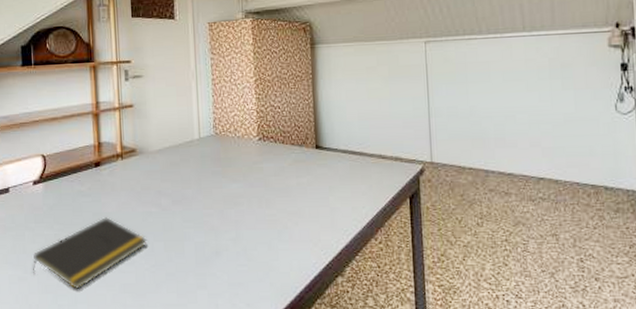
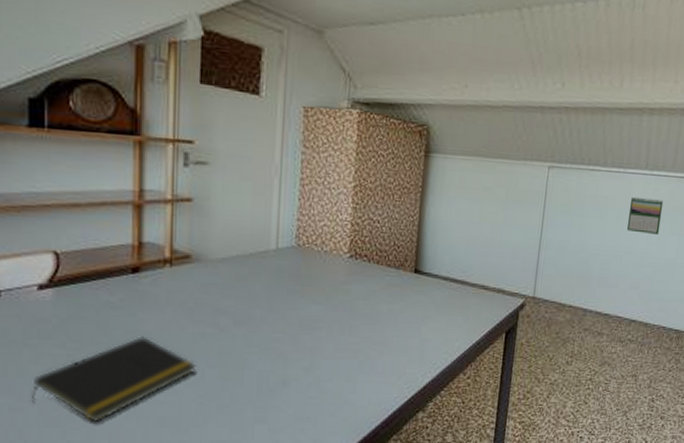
calendar: none [513,57,551,93] -> present [626,196,664,236]

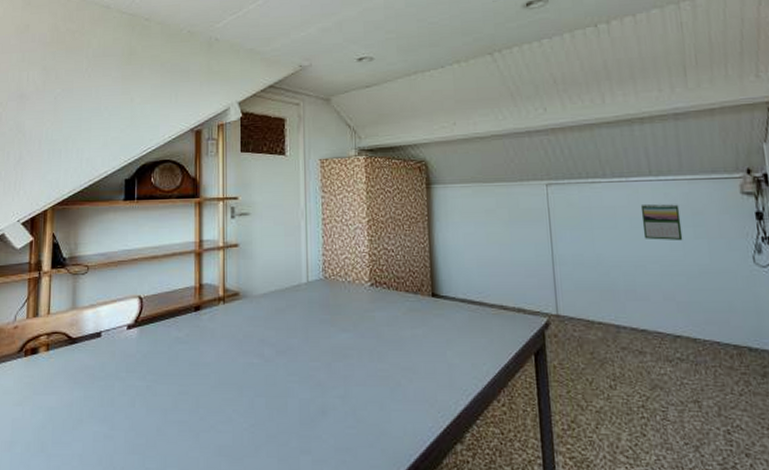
notepad: present [31,336,197,422] -> none [119,368,247,450]

